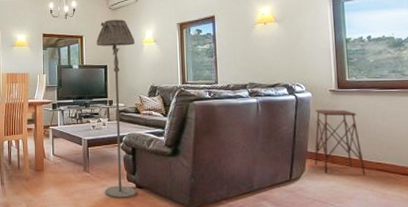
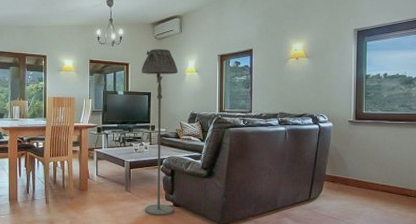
side table: present [314,109,366,176] -> none [331,138,373,196]

